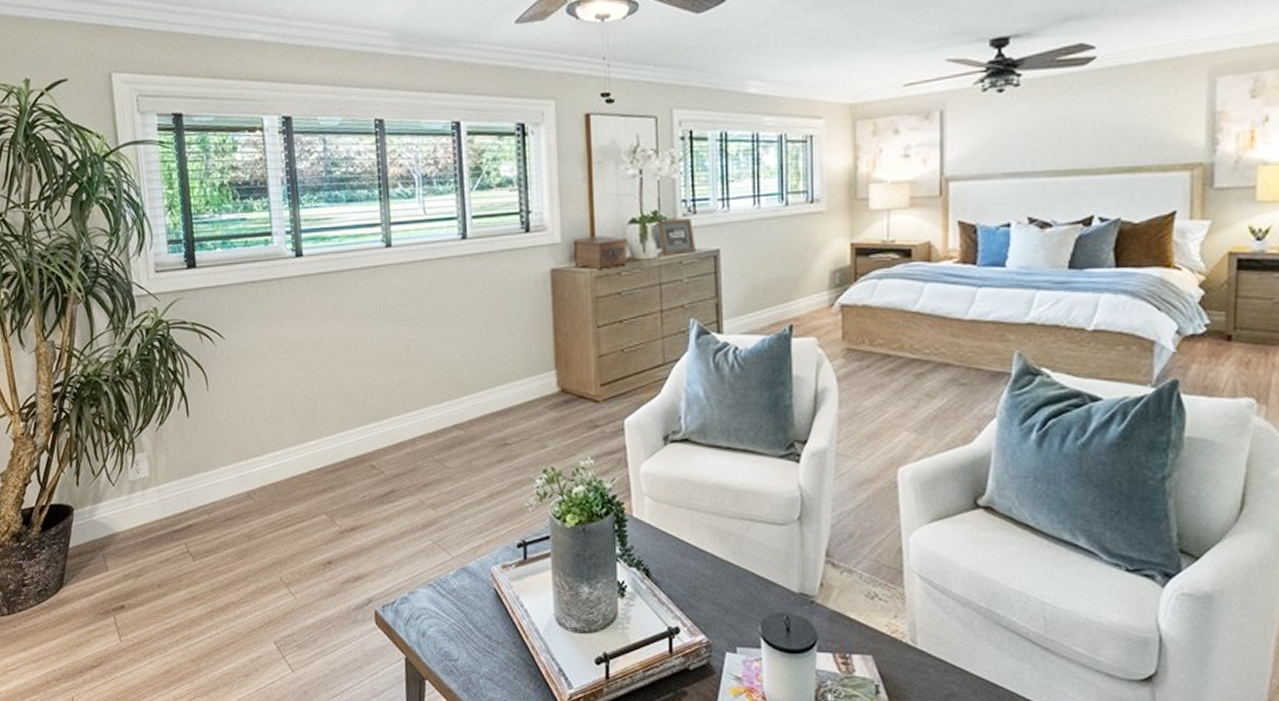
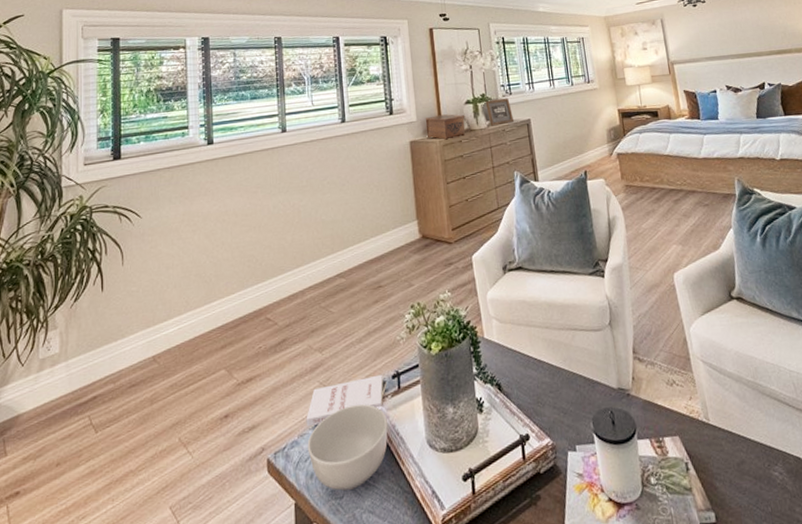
books: none [417,541,511,586] -> present [306,374,387,427]
bowl: none [418,570,510,654] -> present [307,404,388,491]

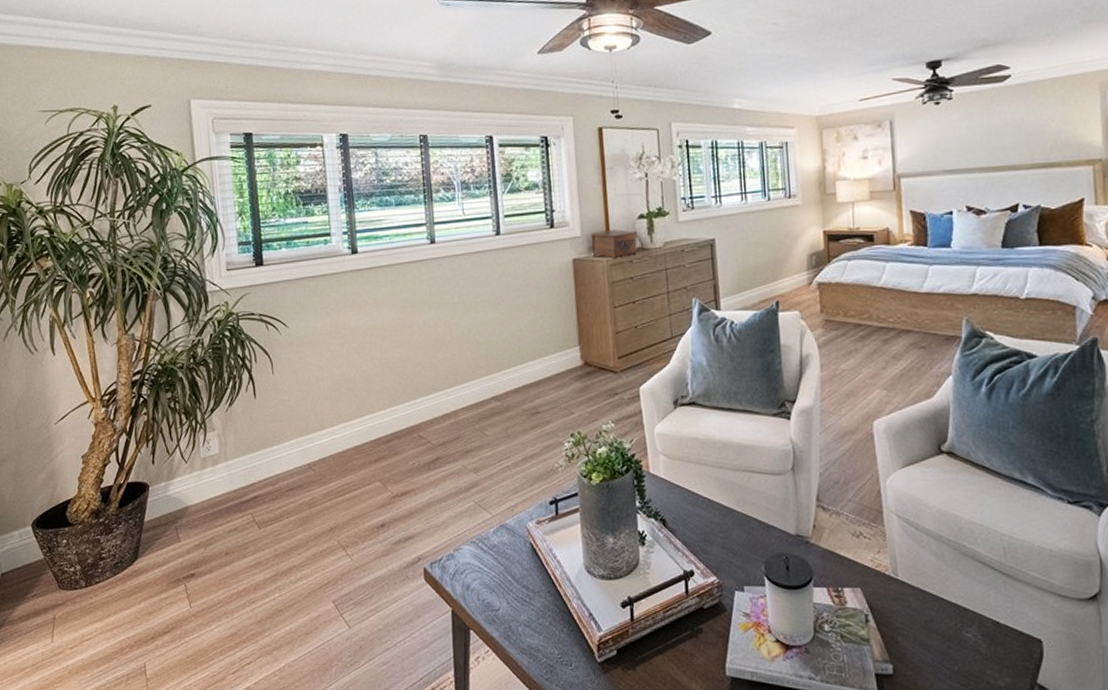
books: present [306,374,387,427] -> none [461,499,544,543]
bowl: present [307,404,388,491] -> none [463,526,545,604]
picture frame: present [485,98,514,126] -> none [662,213,695,245]

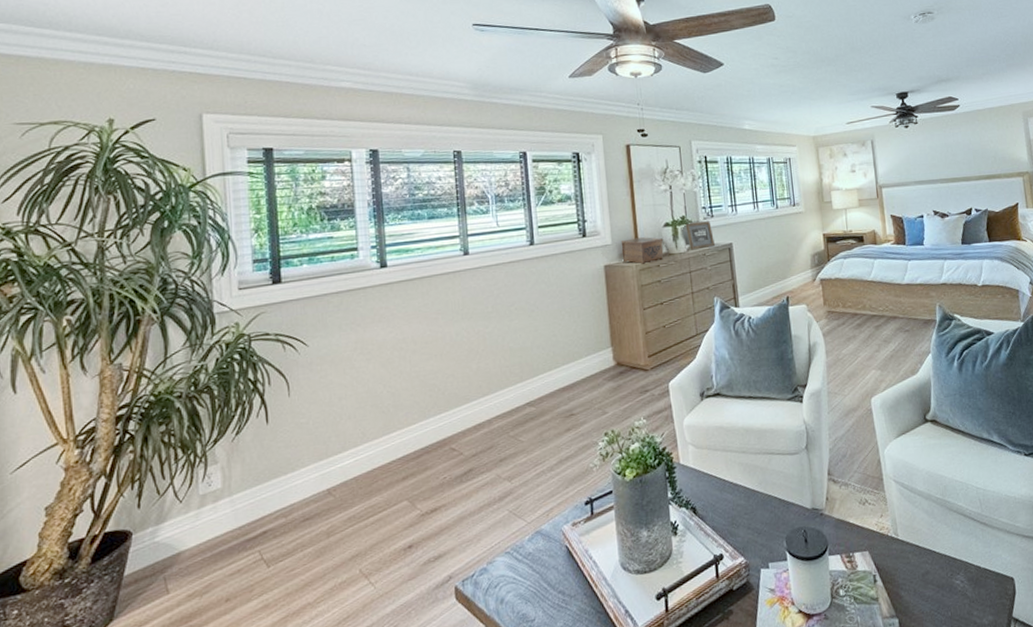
picture frame: none [662,213,695,245] -> present [685,221,715,250]

